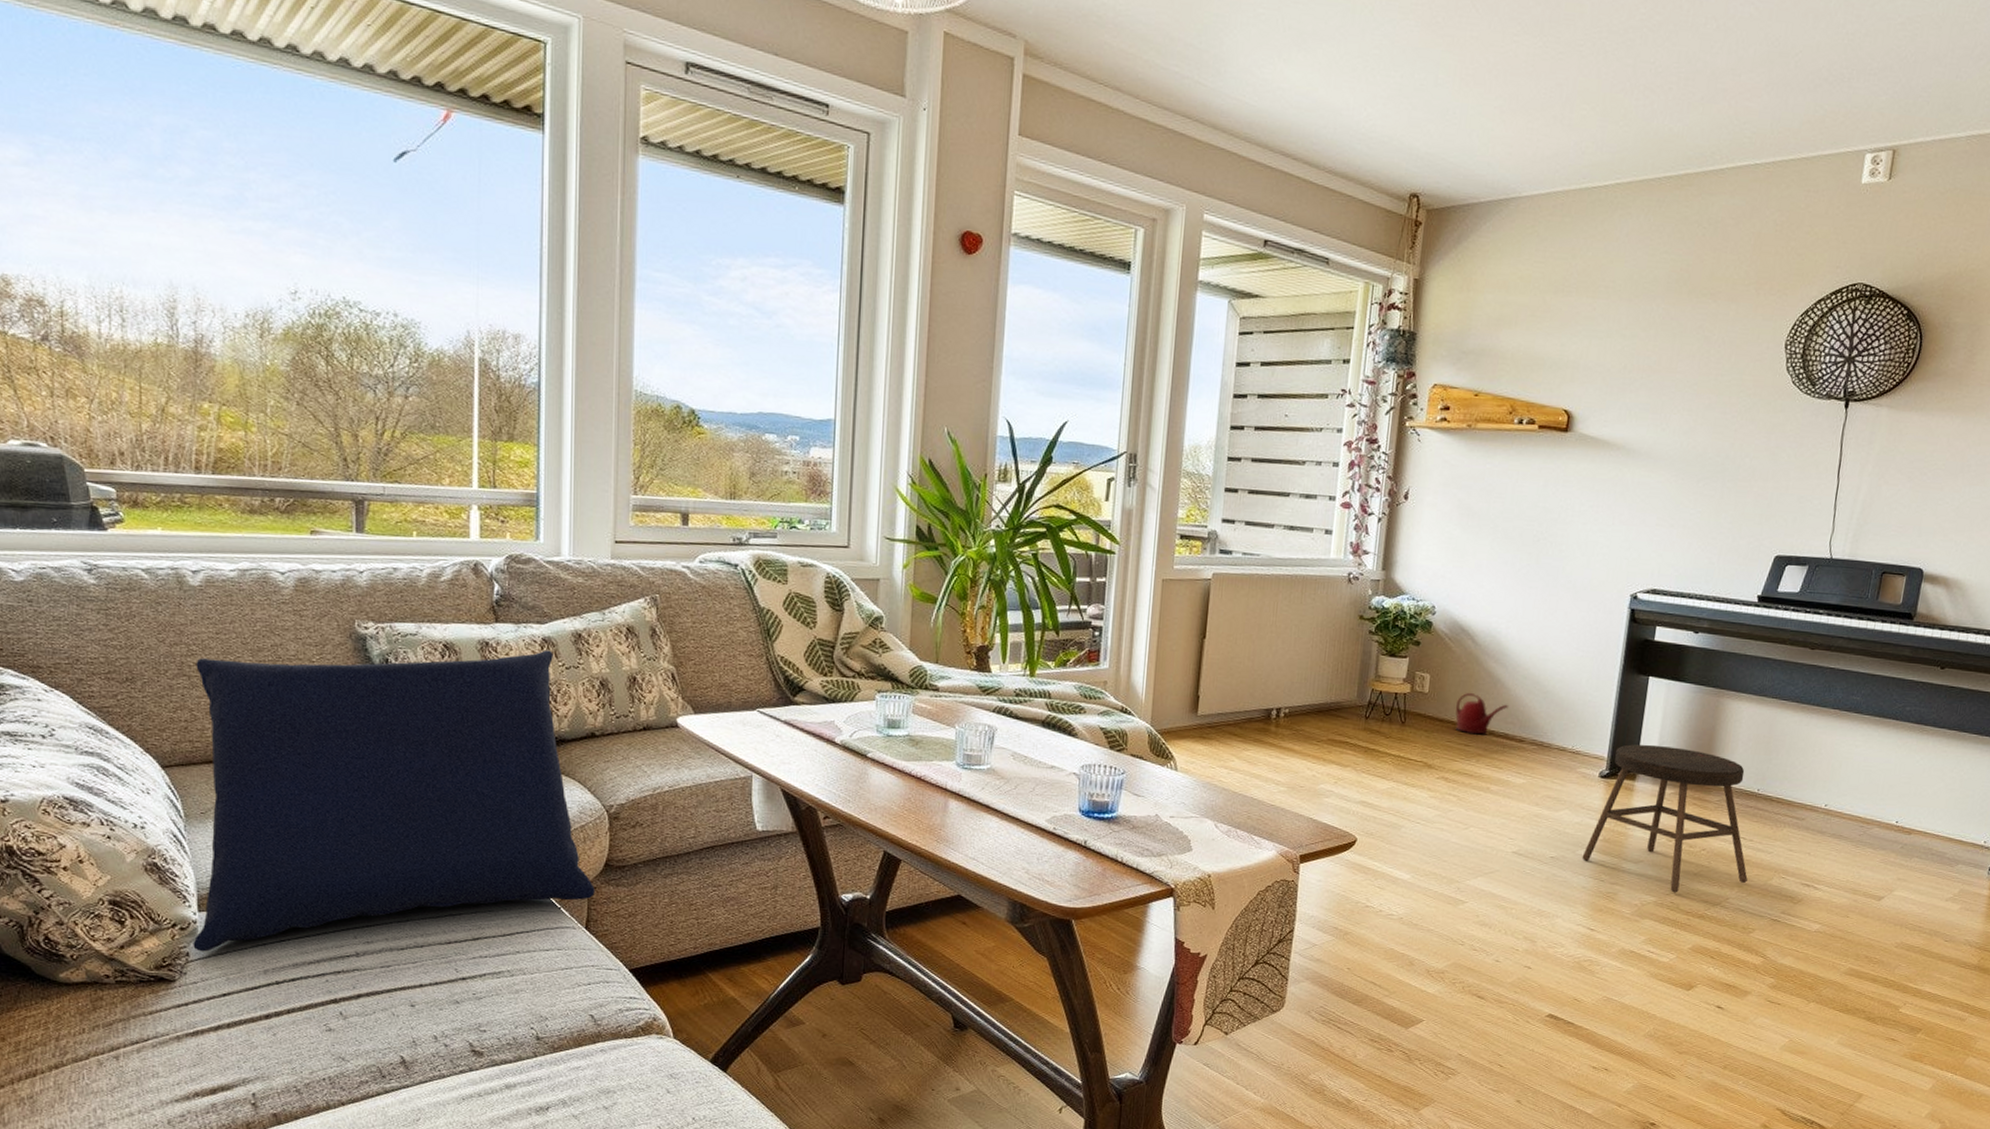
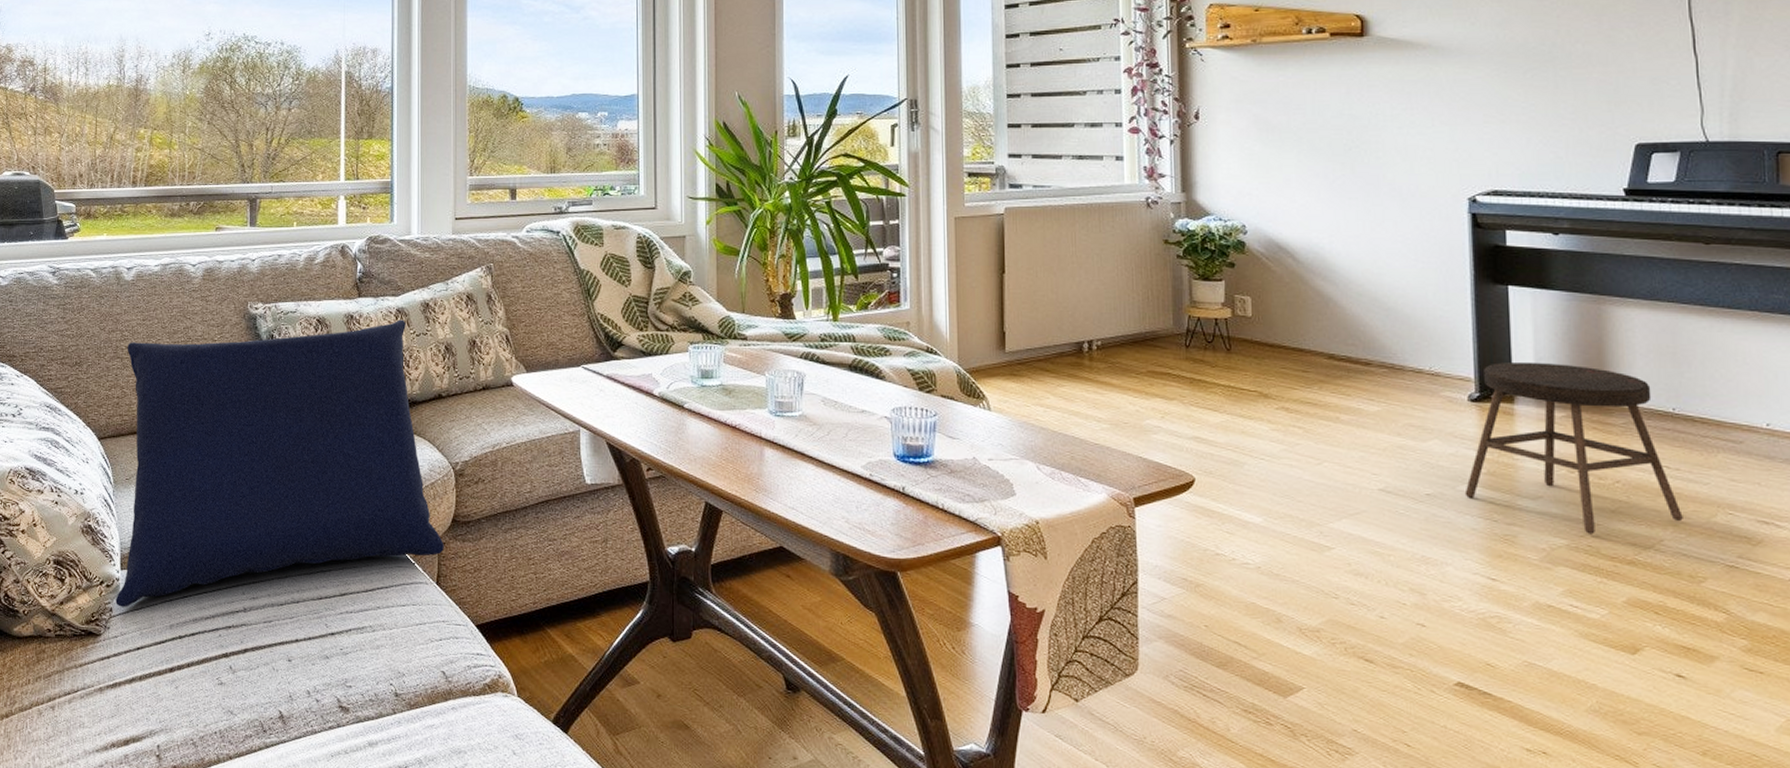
watering can: present [1455,692,1508,735] -> none [1286,313,1346,359]

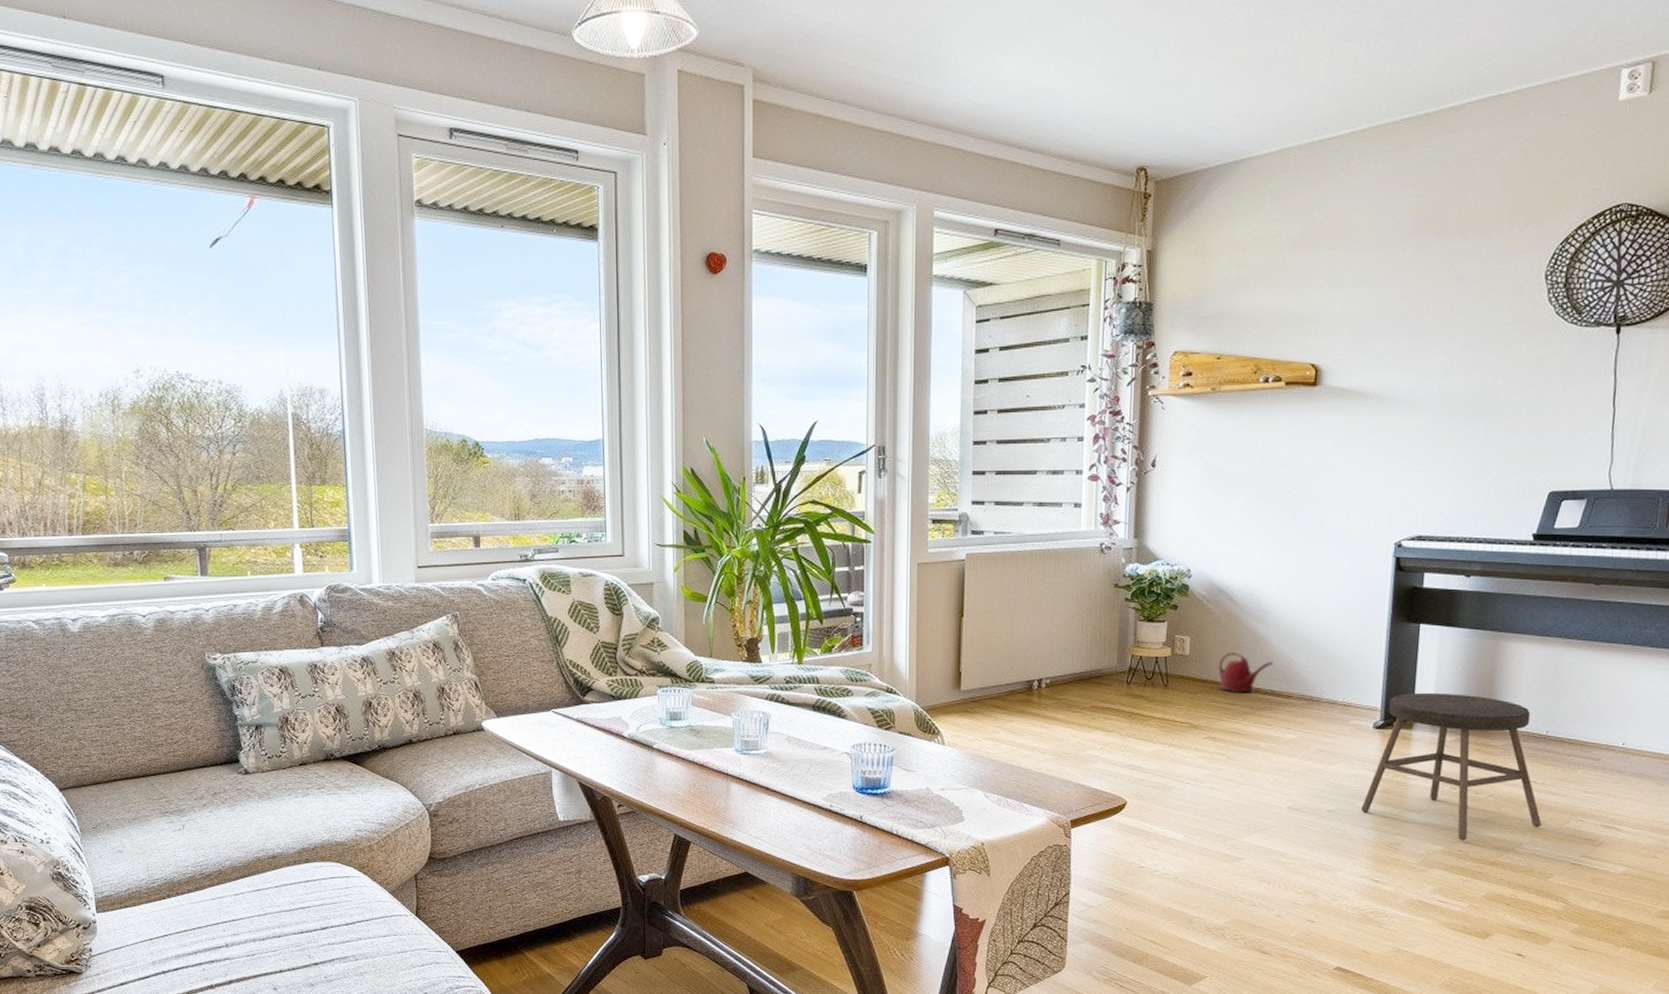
cushion: present [115,319,444,607] -> none [80,668,422,947]
watering can: none [1286,313,1346,359] -> present [1219,651,1273,693]

